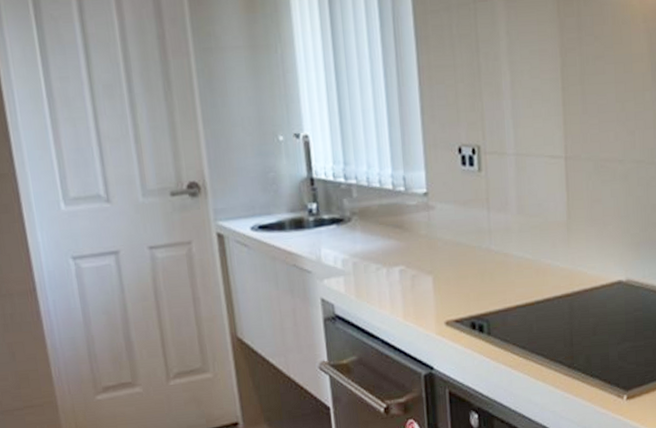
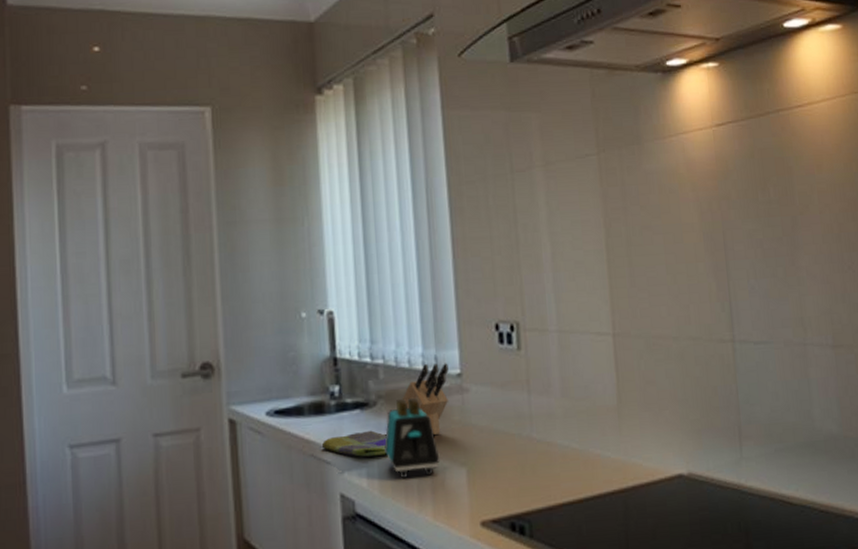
dish towel: none [302,243,361,267] -> present [321,430,387,457]
toaster: none [359,214,409,286] -> present [384,397,440,479]
knife block: none [374,183,416,247] -> present [402,363,449,435]

